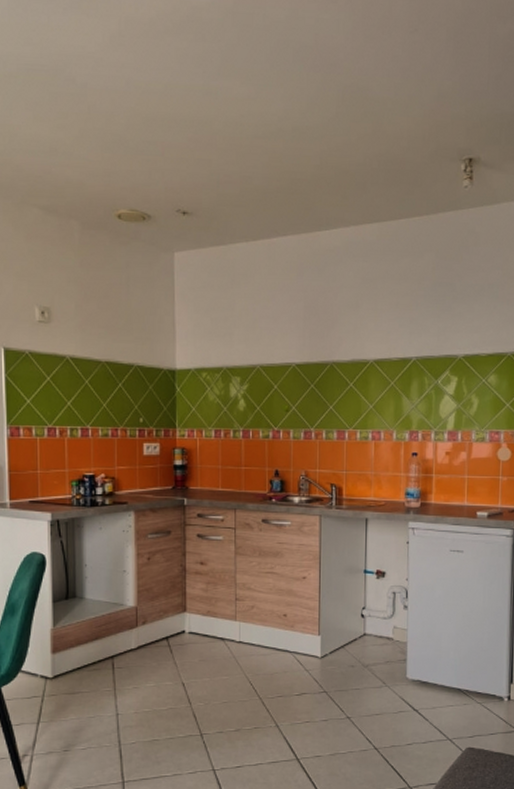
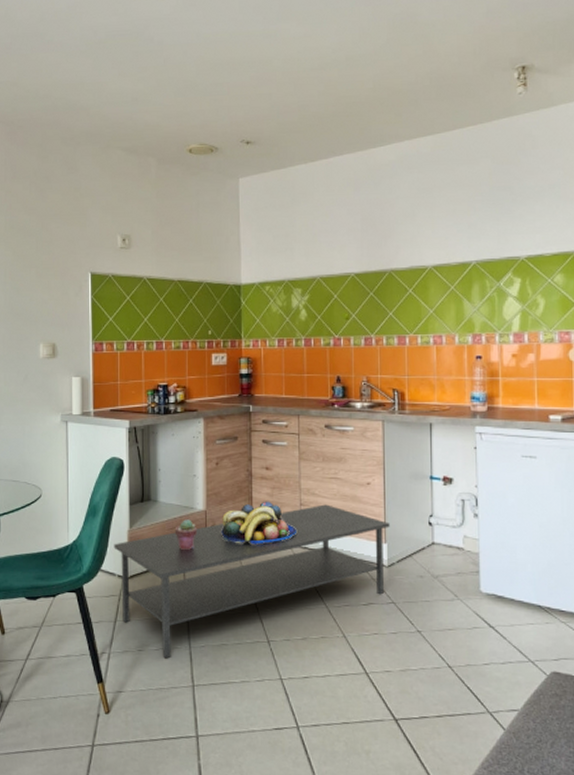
coffee table: none [35,599,324,757] -> present [113,504,390,659]
potted succulent: none [103,616,128,647] -> present [174,519,198,550]
fruit bowl: none [153,596,232,640] -> present [221,501,298,545]

